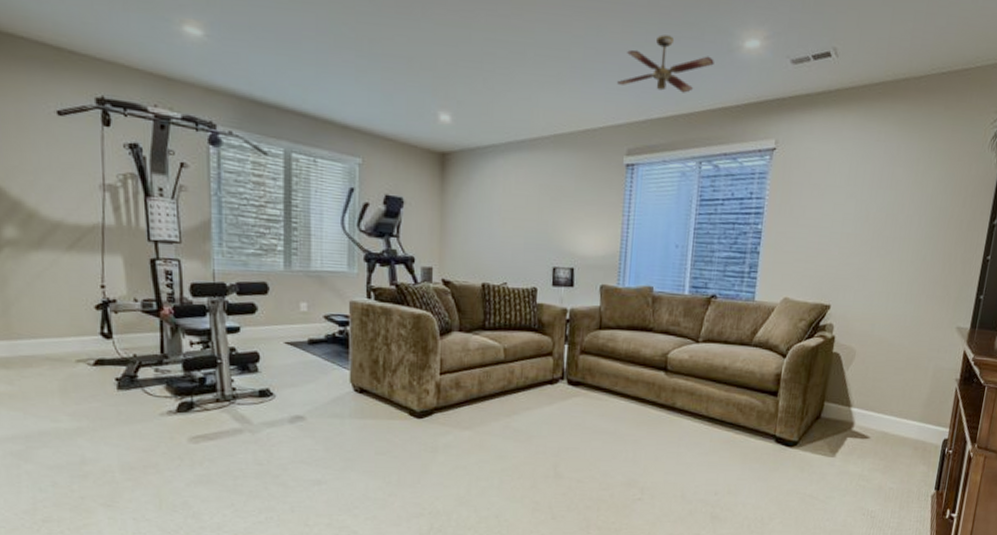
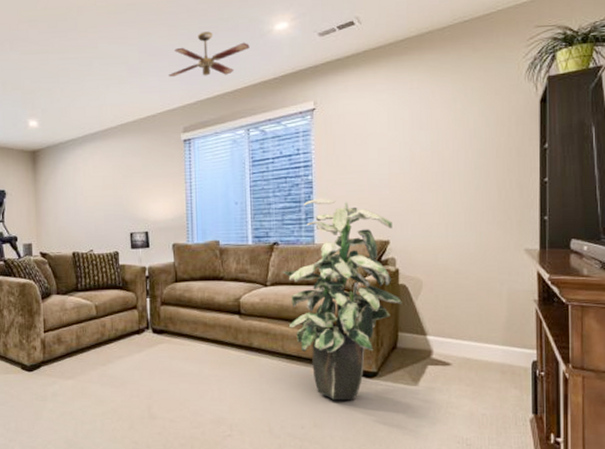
indoor plant: none [716,250,836,469] -> present [282,197,402,401]

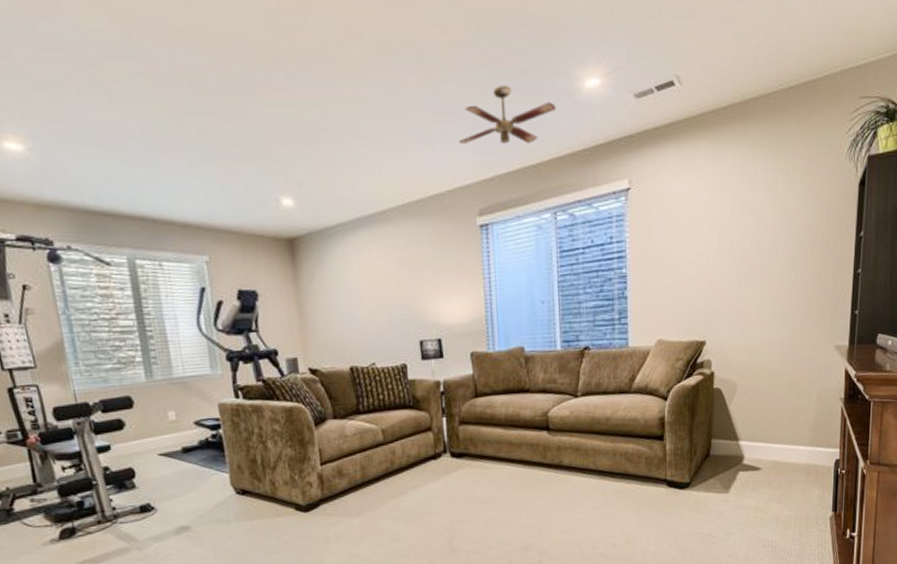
indoor plant: present [282,197,402,401] -> none [593,294,716,515]

